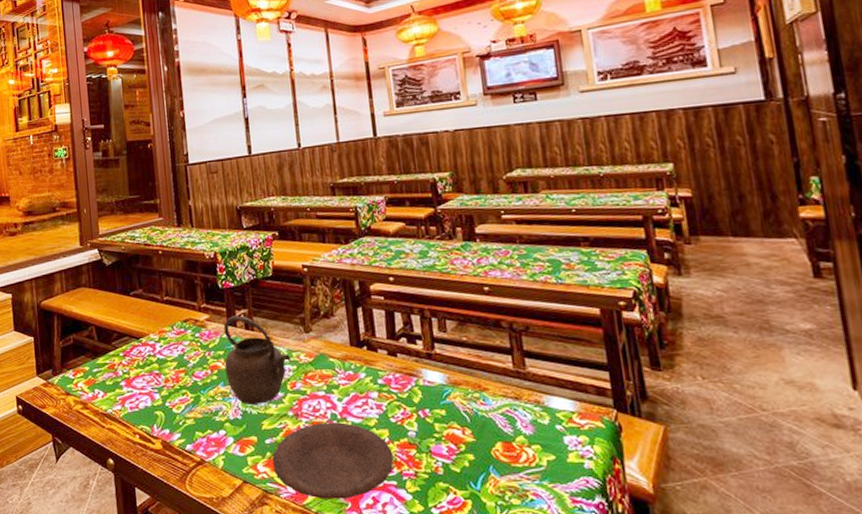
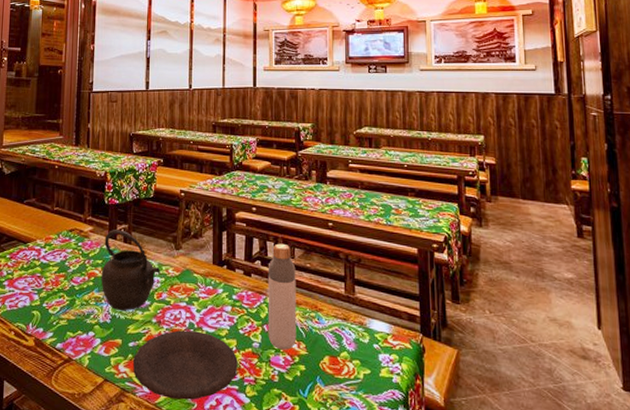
bottle: none [415,315,460,438] -> present [268,243,297,350]

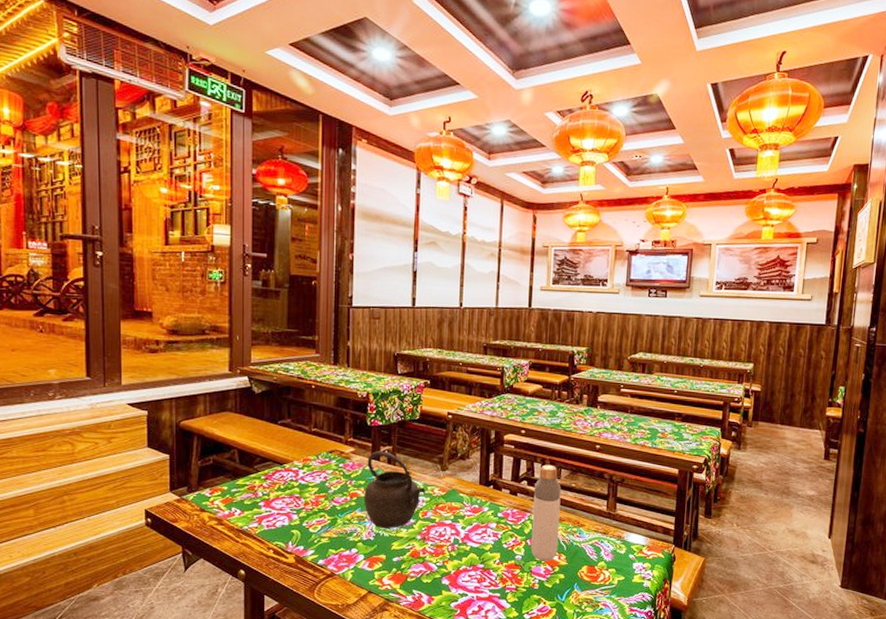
plate: present [132,330,238,400] -> none [396,546,501,607]

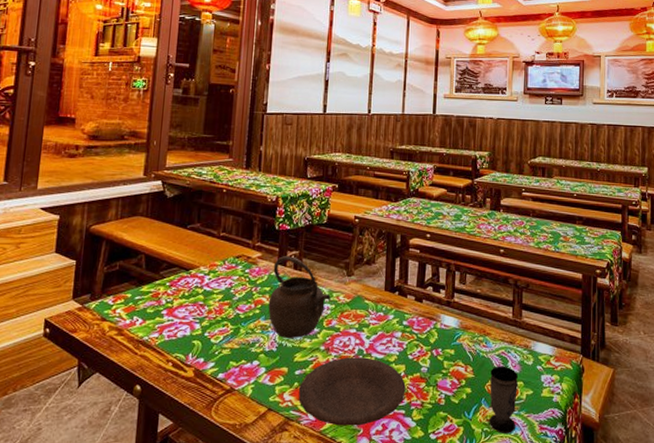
plate: none [396,546,501,607] -> present [298,357,406,426]
bottle: present [530,464,561,561] -> none [436,269,467,374]
cup: none [581,554,611,614] -> present [489,366,519,434]

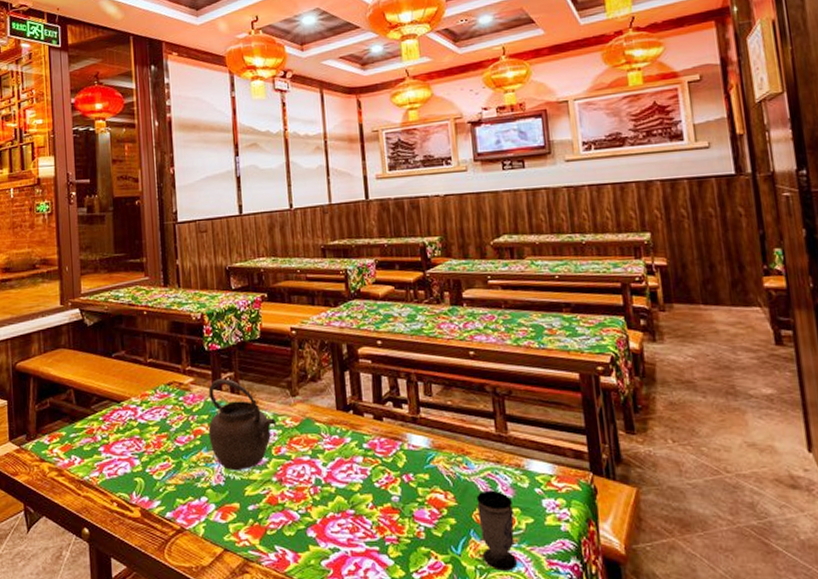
plate: present [298,357,406,426] -> none [254,487,377,567]

